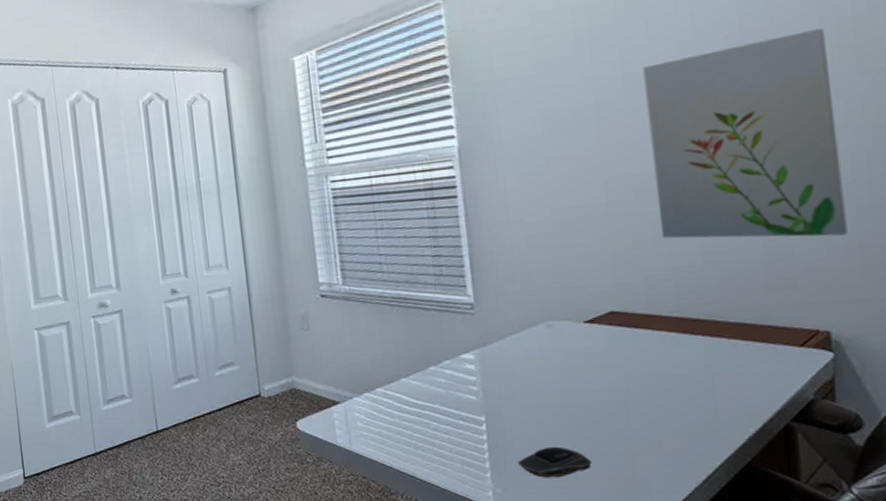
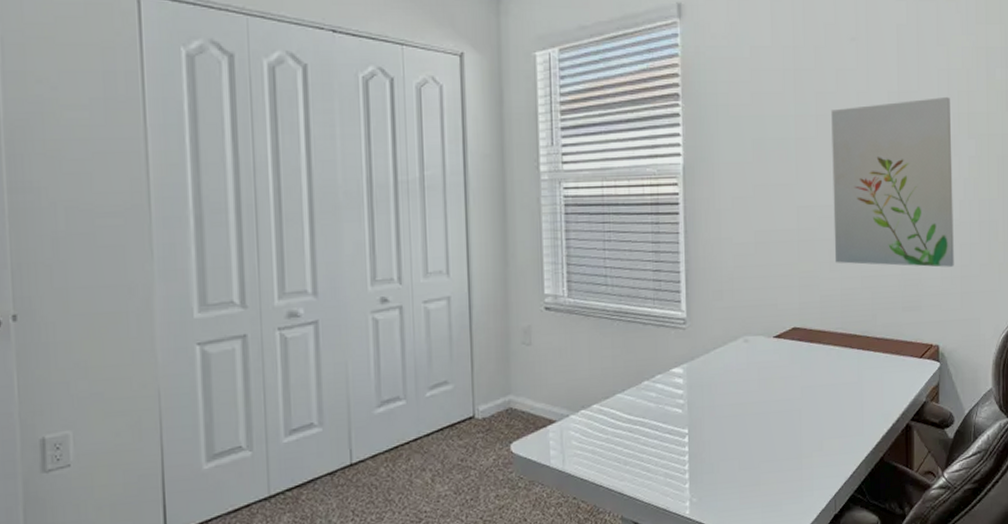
computer mouse: present [518,446,592,478] -> none [713,453,771,485]

